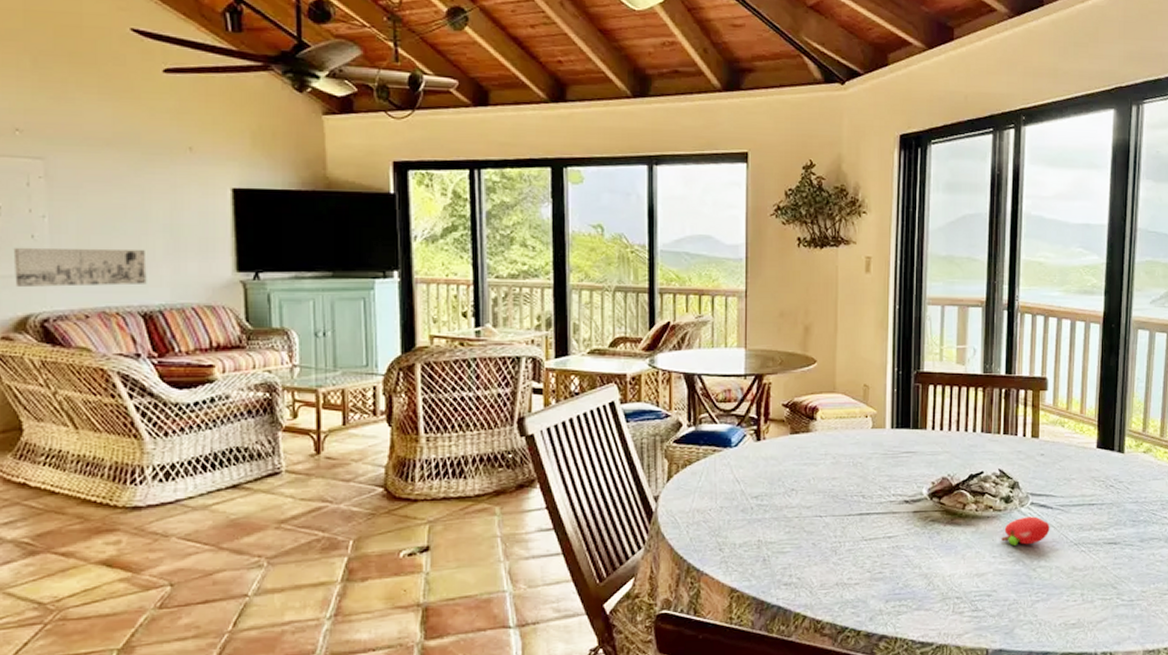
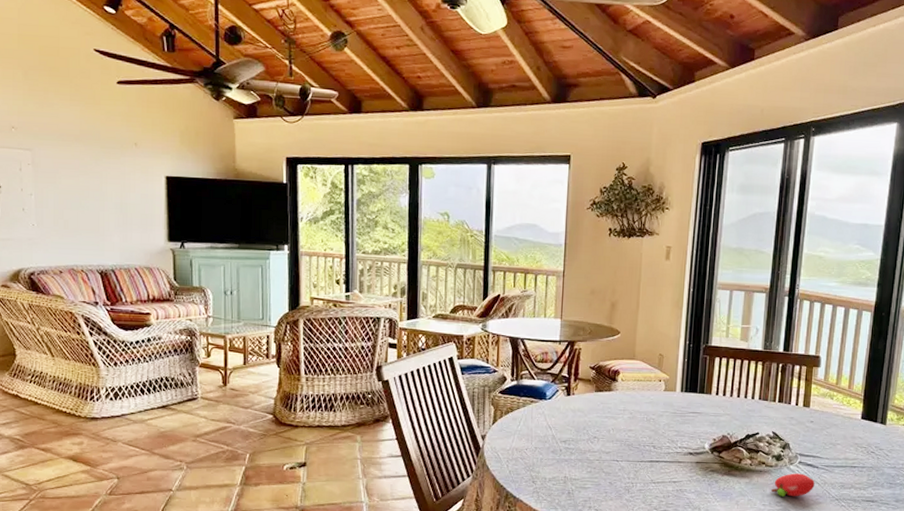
wall art: present [13,248,147,287] -> none [10,218,103,249]

